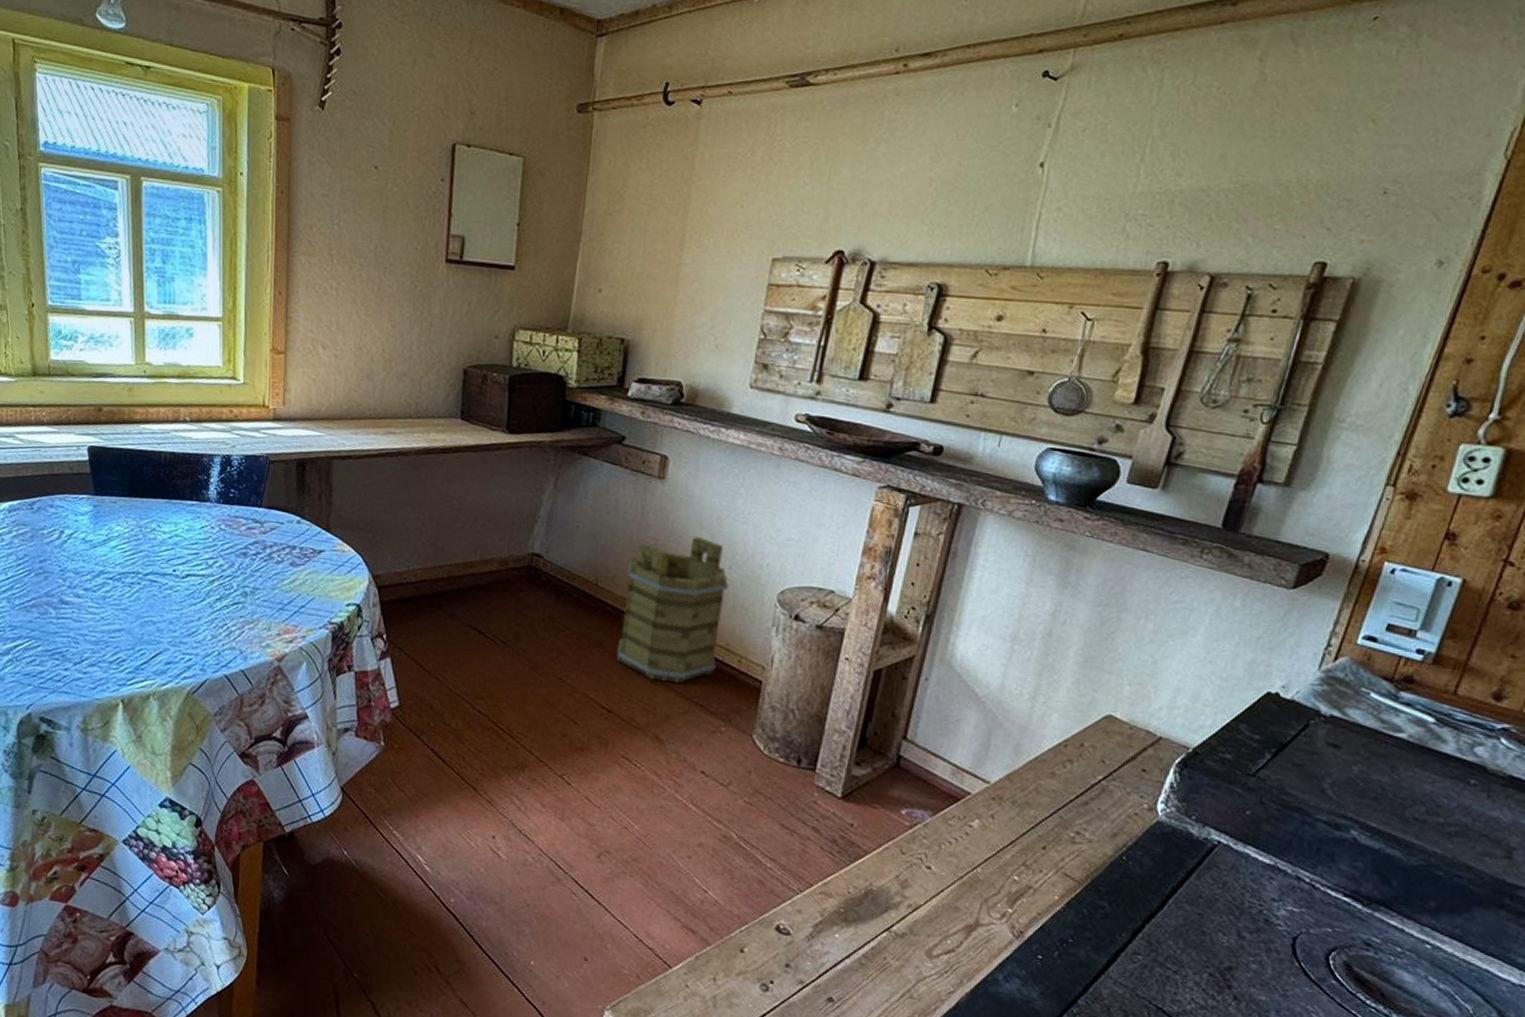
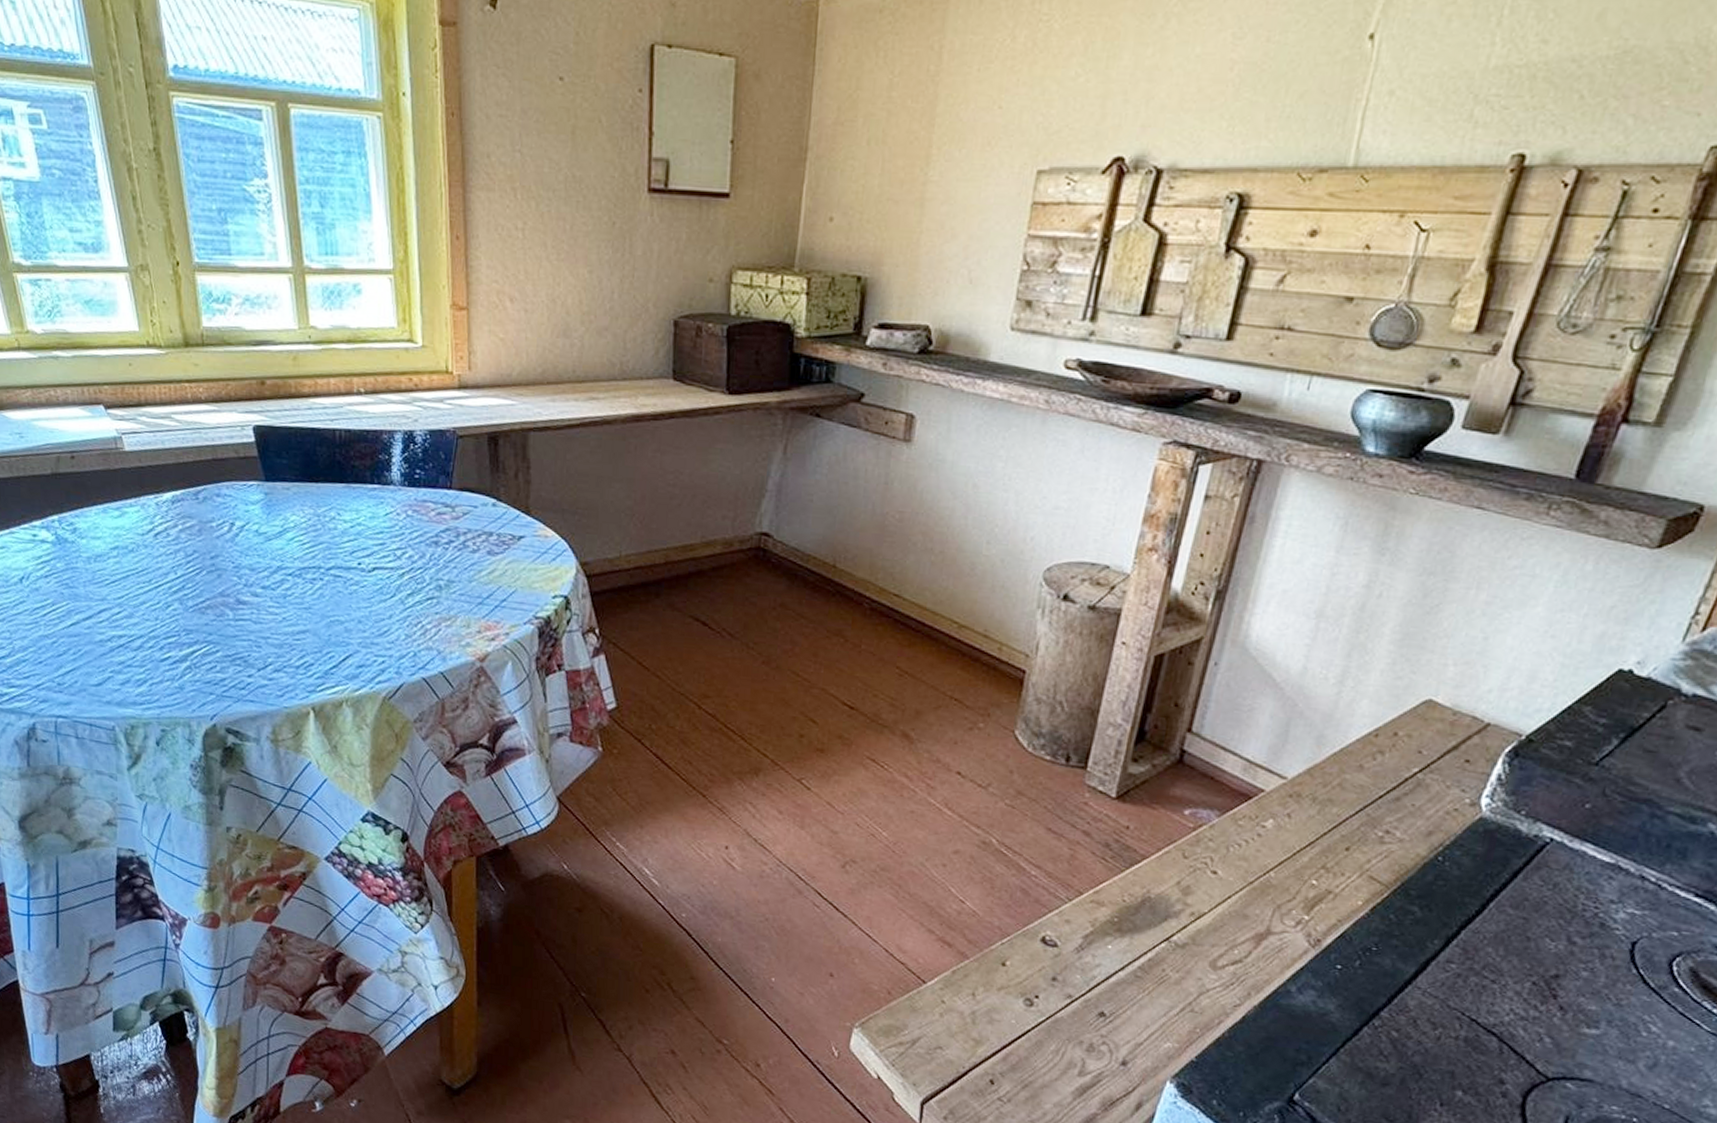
bucket: present [616,537,730,684] -> none [859,508,988,675]

